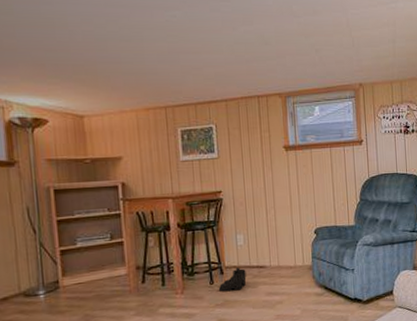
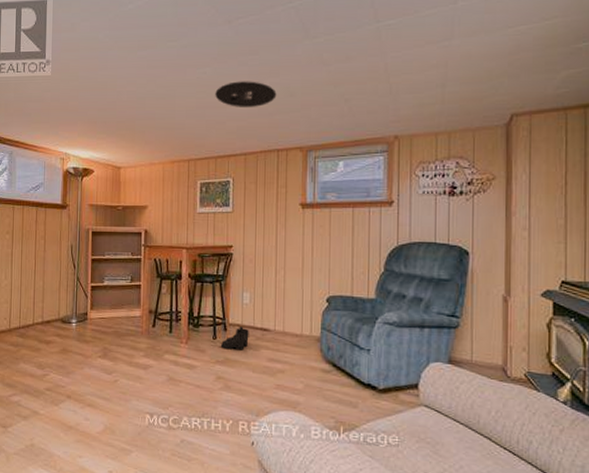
ceiling light: none [188,27,252,54] -> present [215,81,277,107]

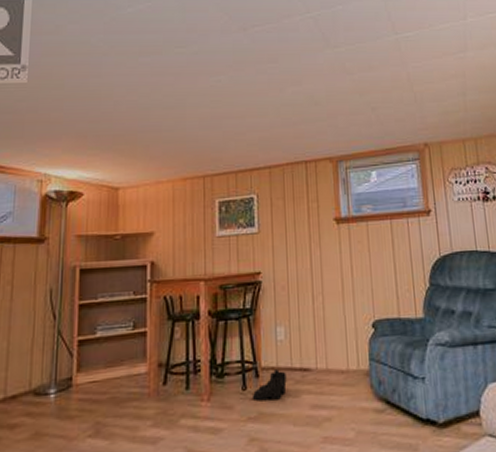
ceiling light: present [215,81,277,107] -> none [232,89,300,117]

